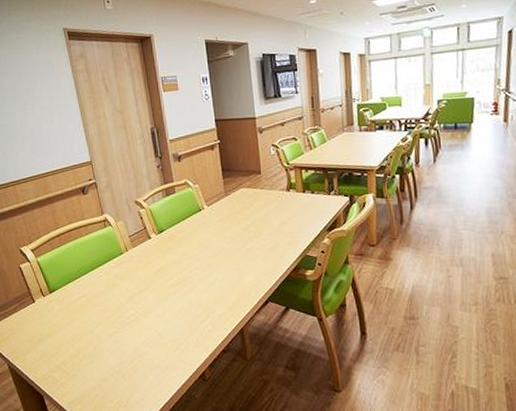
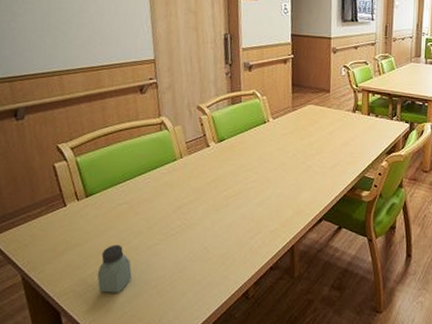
saltshaker: none [68,334,98,378] -> present [97,244,132,293]

